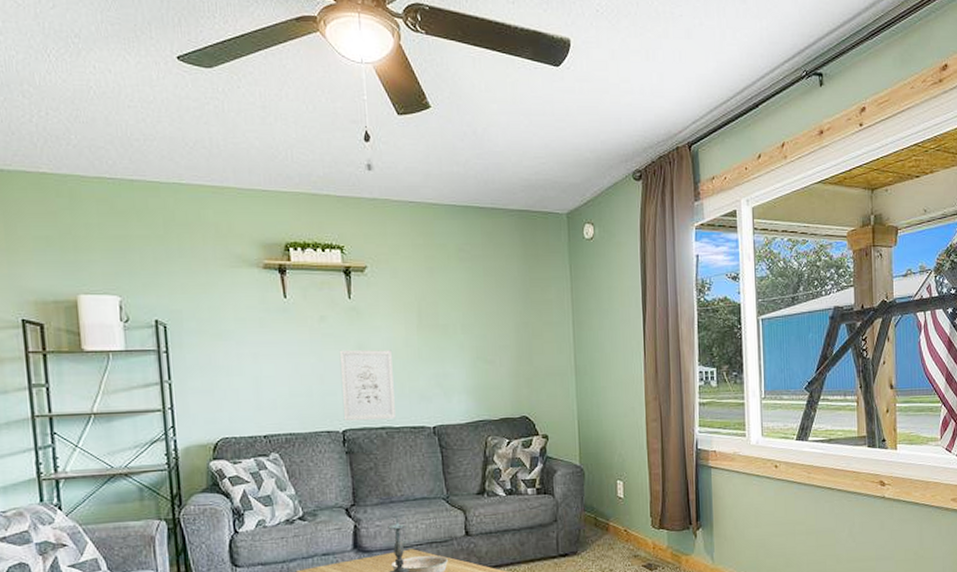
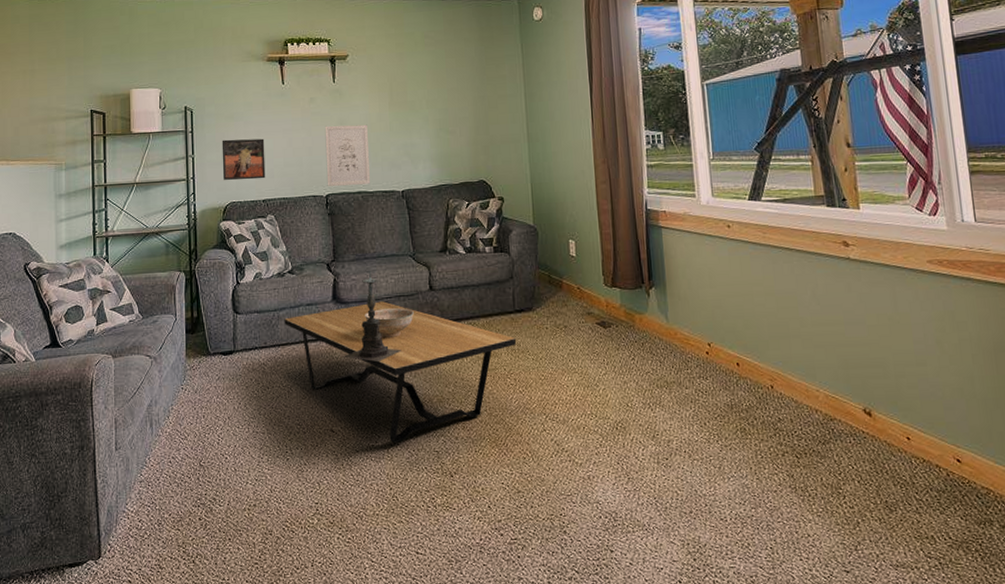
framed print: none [207,362,267,412] -> present [221,138,266,181]

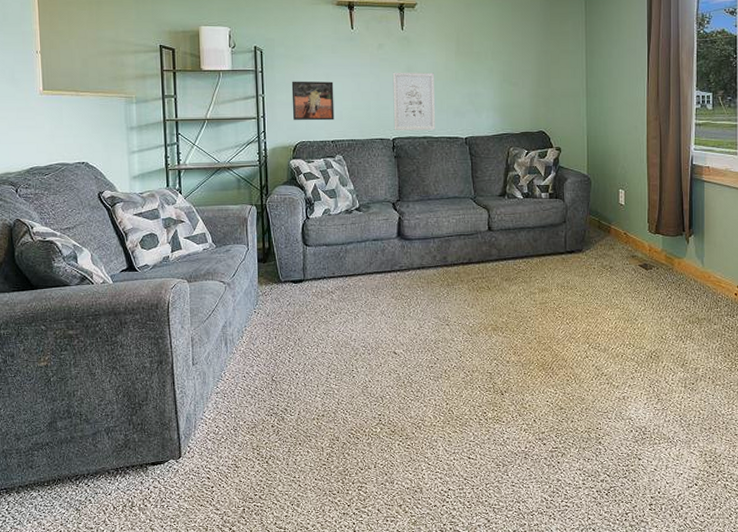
coffee table: present [284,301,516,443] -> none [351,239,565,365]
candle holder: present [343,270,402,363] -> none [406,210,461,294]
decorative bowl: present [365,308,414,339] -> none [427,246,473,273]

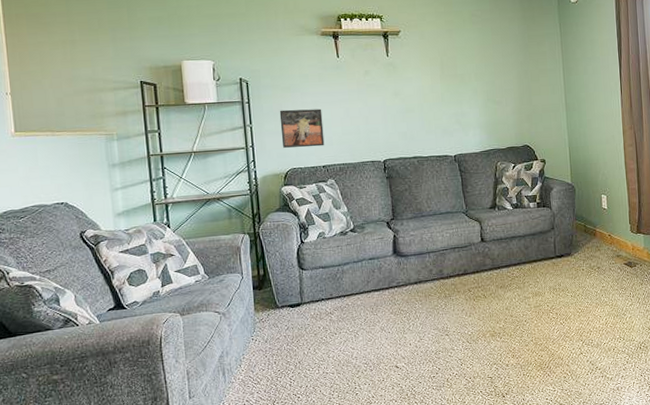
wall art: present [392,72,435,131] -> none [380,95,425,153]

